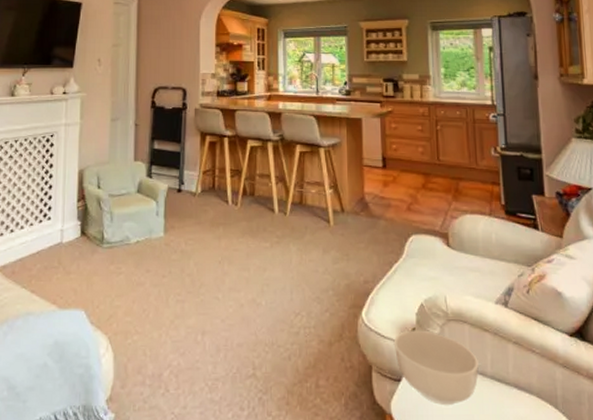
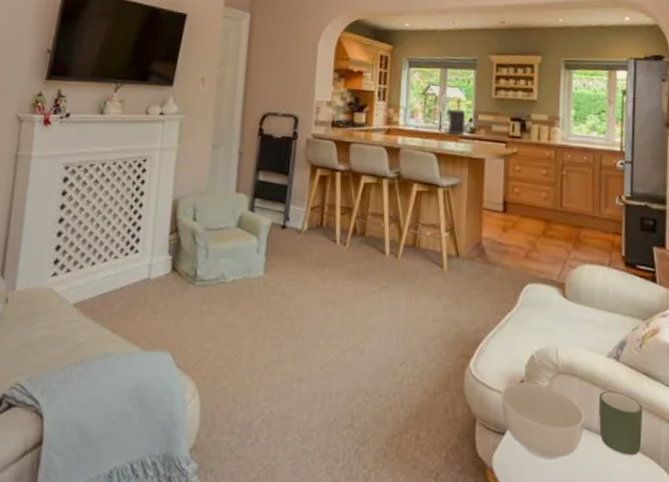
coffee maker: none [322,73,341,98] -> present [444,108,466,135]
mug: none [491,336,537,400] -> present [599,391,643,456]

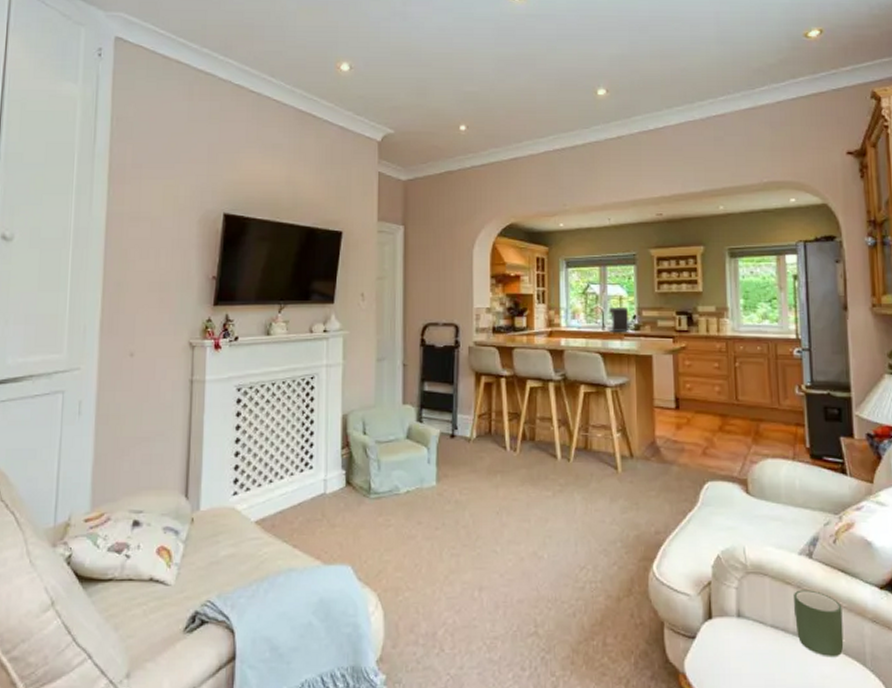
bowl: present [500,382,585,461] -> none [687,583,780,665]

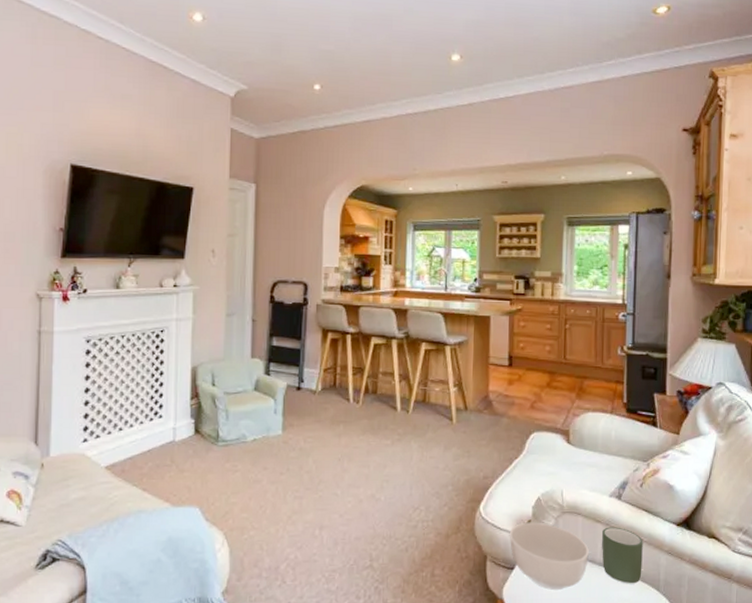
coffee maker: present [608,306,629,333] -> none [450,269,471,295]
bowl: none [687,583,780,665] -> present [509,522,589,591]

